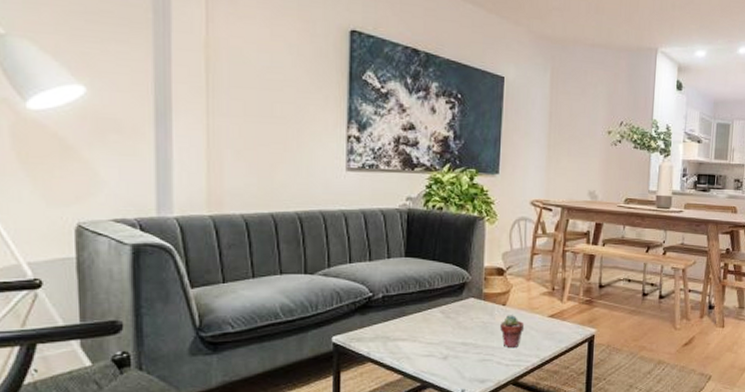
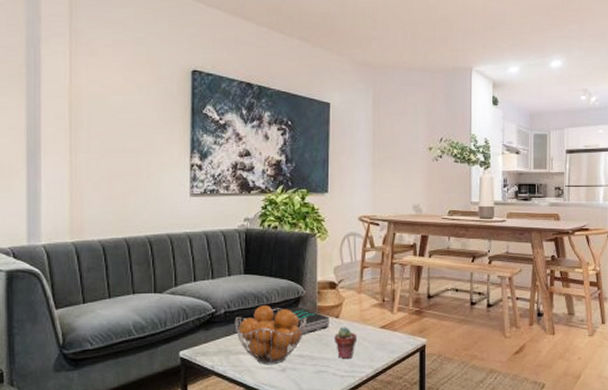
fruit basket: none [393,289,472,352] -> present [235,304,307,365]
book: none [434,294,496,322] -> present [272,307,329,334]

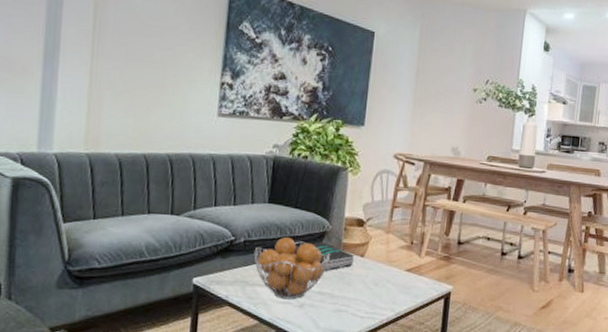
potted succulent: present [335,327,358,359] -> none [357,266,382,300]

